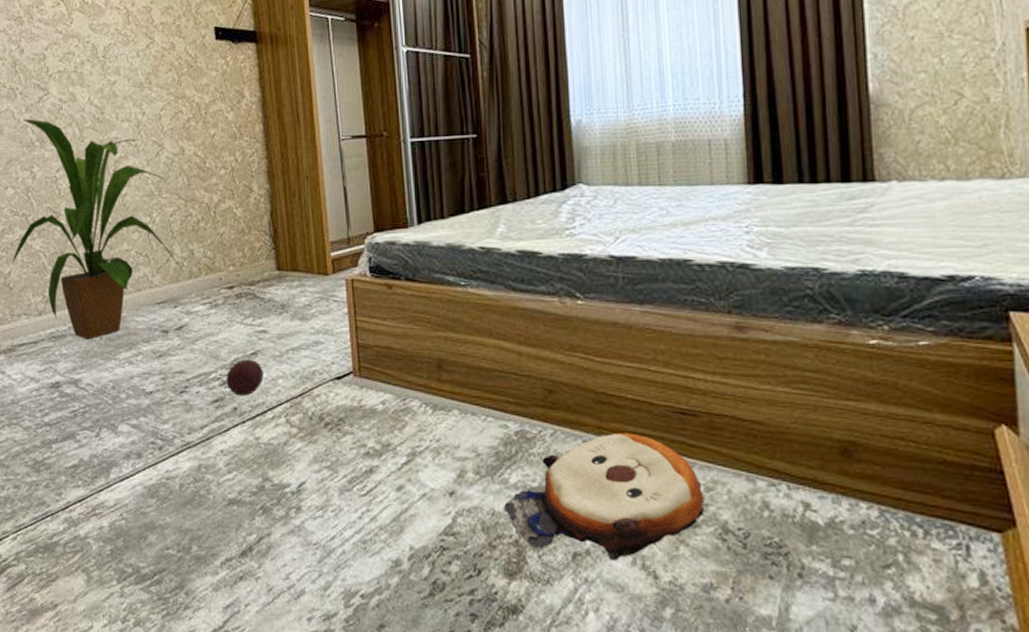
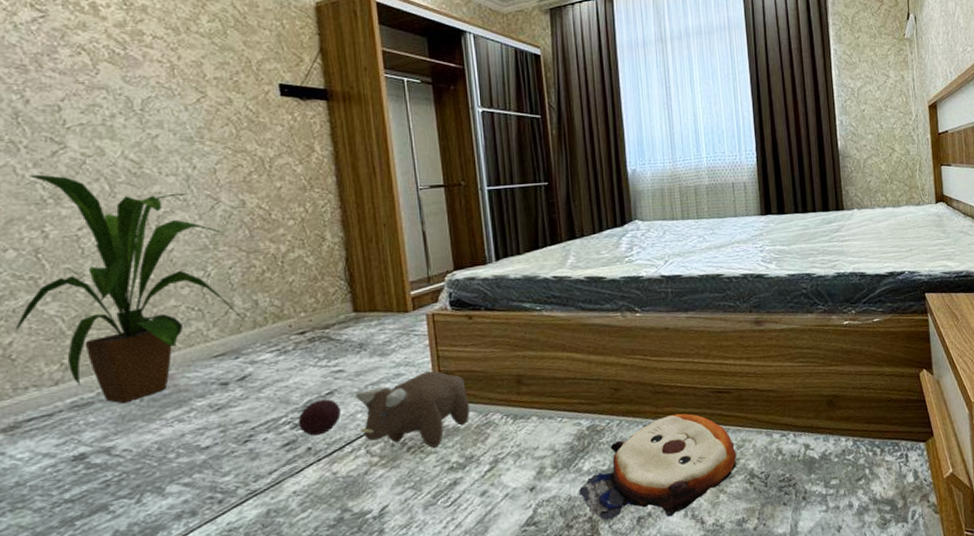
plush toy: none [276,342,388,428] -> present [354,370,470,448]

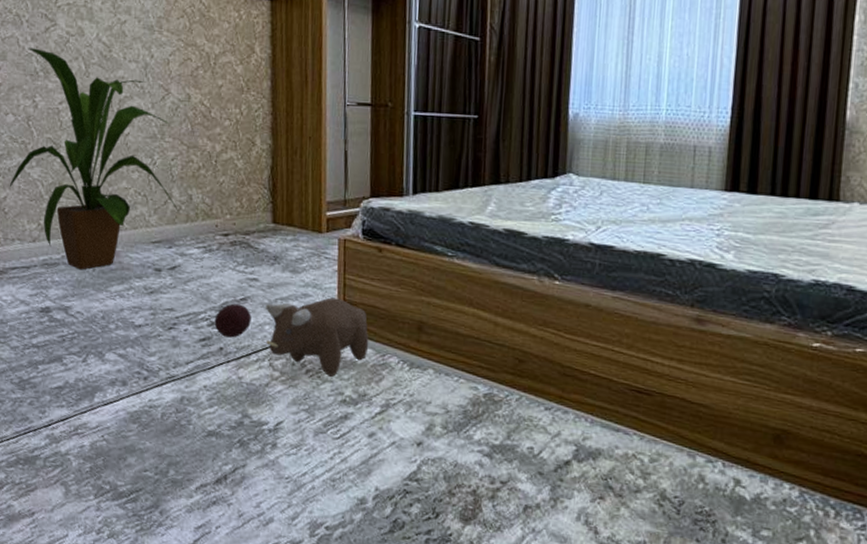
plush toy: present [579,413,737,521] -> none [466,403,648,516]

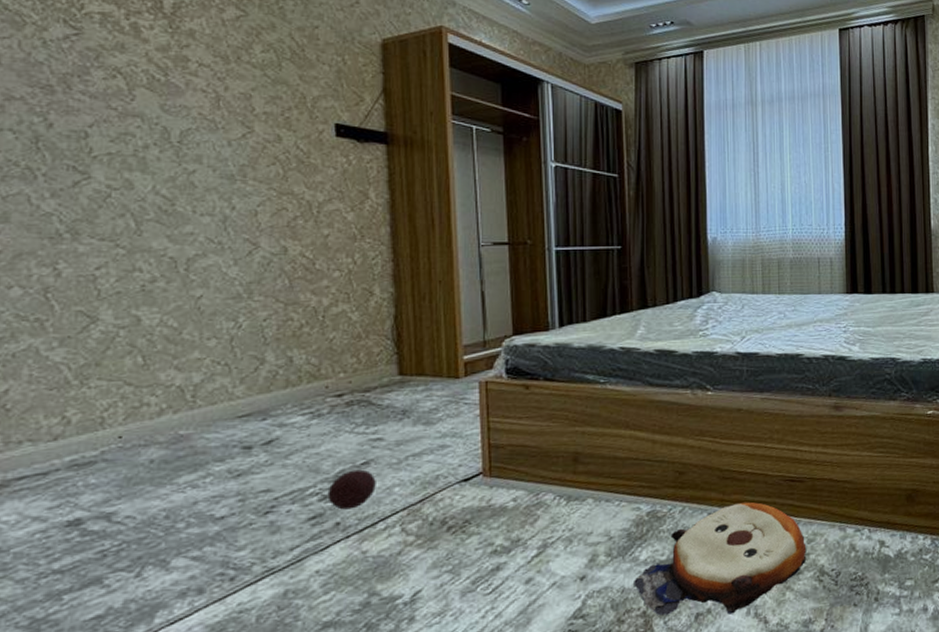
house plant: present [9,47,177,270] -> none [13,206,272,465]
plush toy: present [265,297,369,377] -> none [393,443,520,529]
plush toy: none [466,403,648,516] -> present [634,502,807,616]

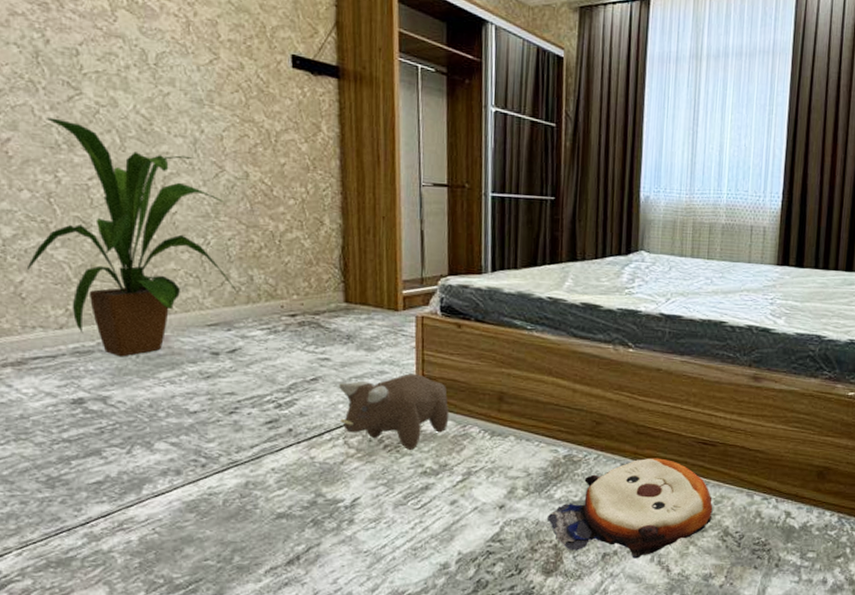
house plant: none [13,206,272,465] -> present [26,117,236,357]
decorative ball: present [327,469,376,510] -> none [282,384,323,419]
plush toy: none [393,443,520,529] -> present [338,373,449,450]

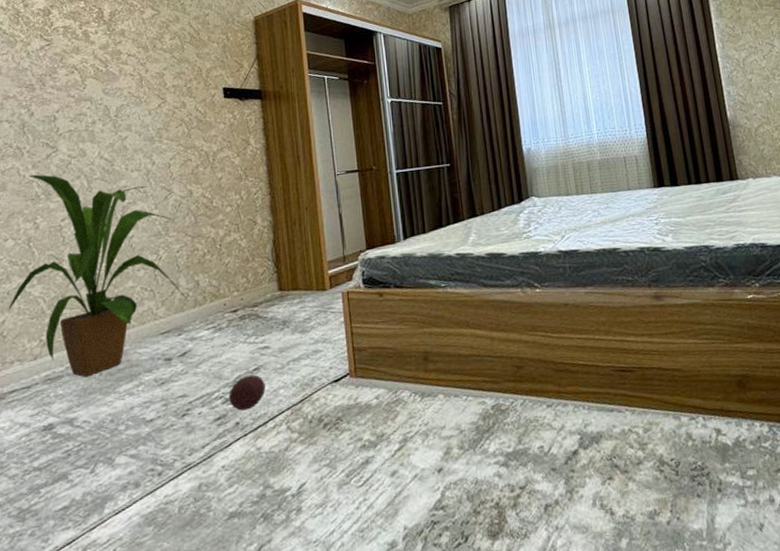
decorative ball: none [282,384,323,419] -> present [228,374,266,411]
plush toy: present [338,373,449,450] -> none [278,347,381,425]
plush toy: present [547,457,713,559] -> none [485,393,645,507]

